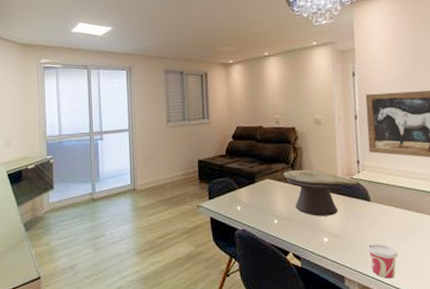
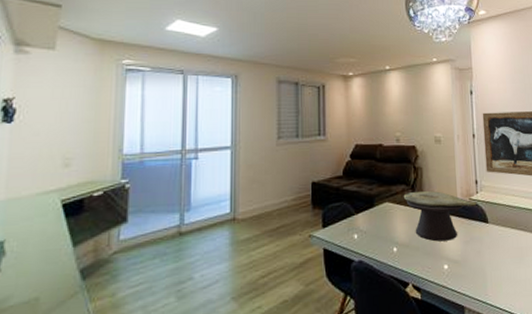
cup: present [367,243,399,279] -> none [485,267,515,305]

